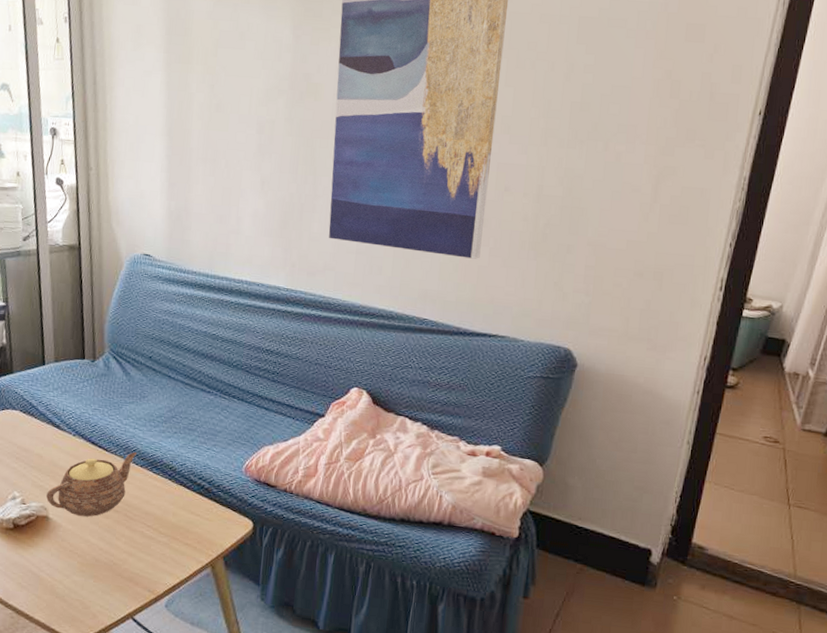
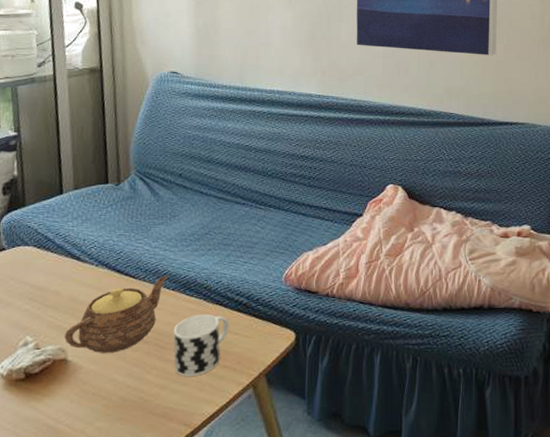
cup: none [140,492,192,549] -> present [173,314,230,376]

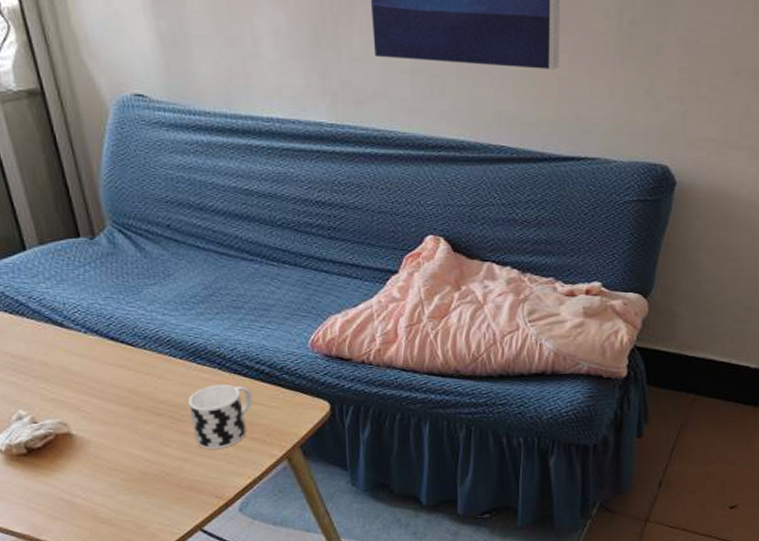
teapot: present [65,276,167,353] -> none [63,343,172,427]

